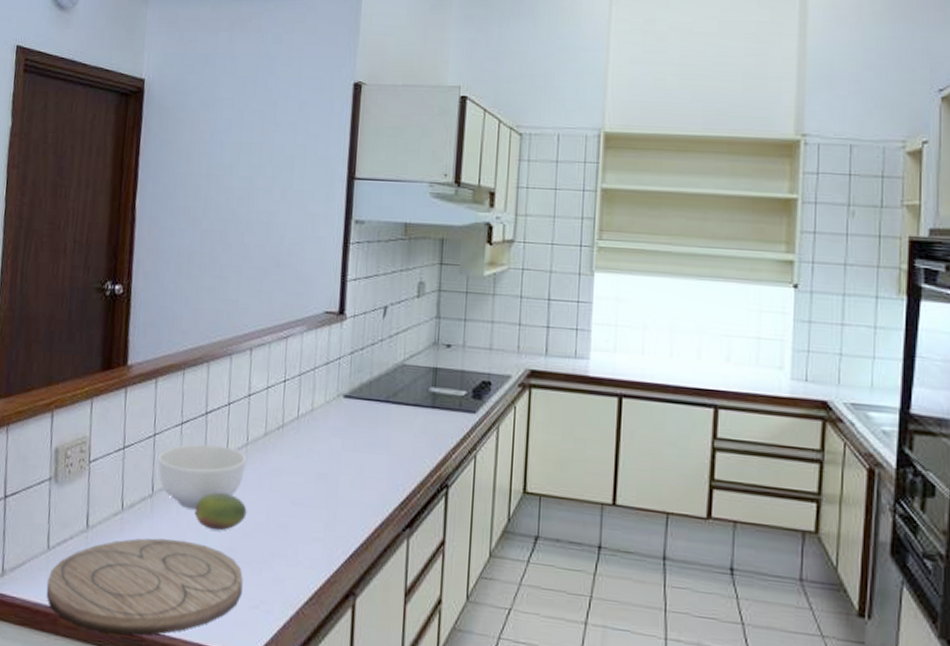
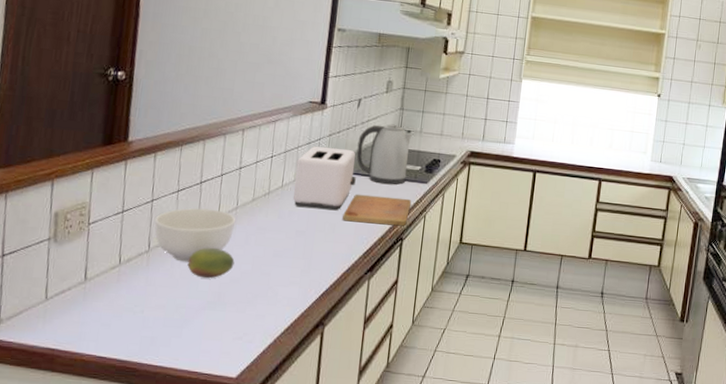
cutting board: present [46,538,243,635] -> none [43,286,229,368]
toaster: none [311,367,386,447] -> present [293,146,356,210]
cutting board: none [372,426,457,470] -> present [342,194,412,227]
kettle: none [384,336,452,415] -> present [356,124,411,185]

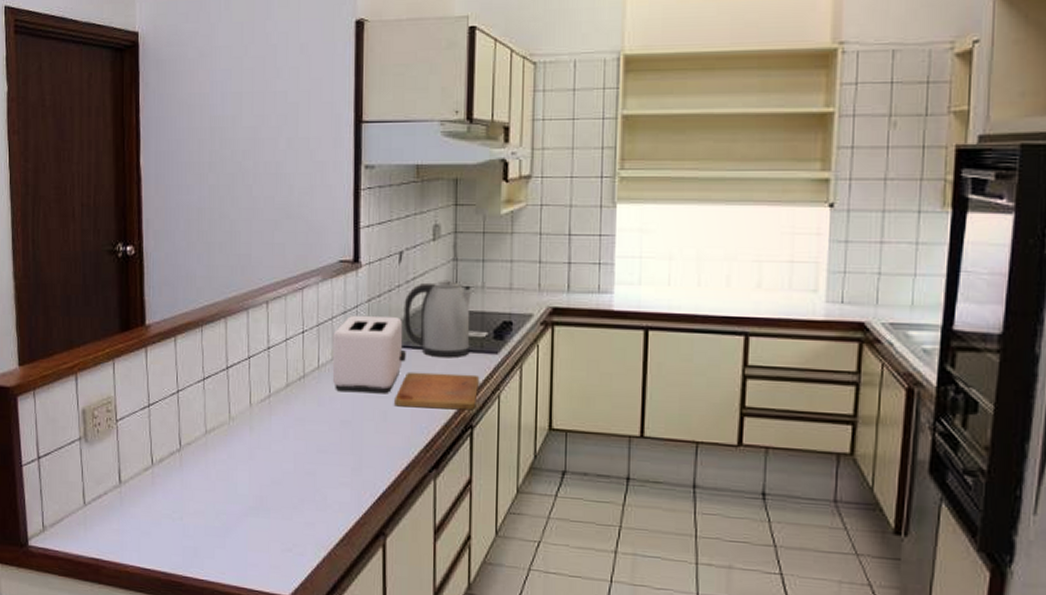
bowl: present [154,208,236,262] -> none [183,398,270,461]
fruit: present [187,247,235,279] -> none [223,443,274,480]

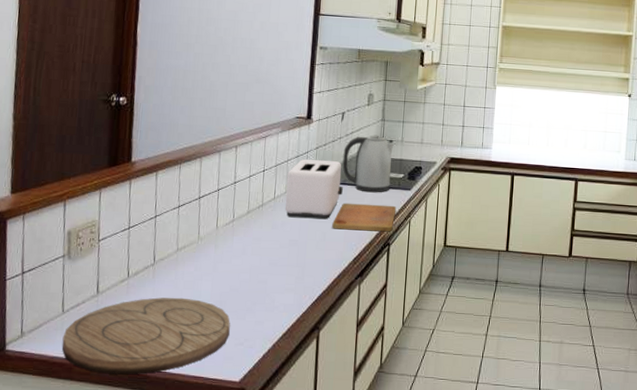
cutting board: none [86,490,274,581] -> present [62,297,230,375]

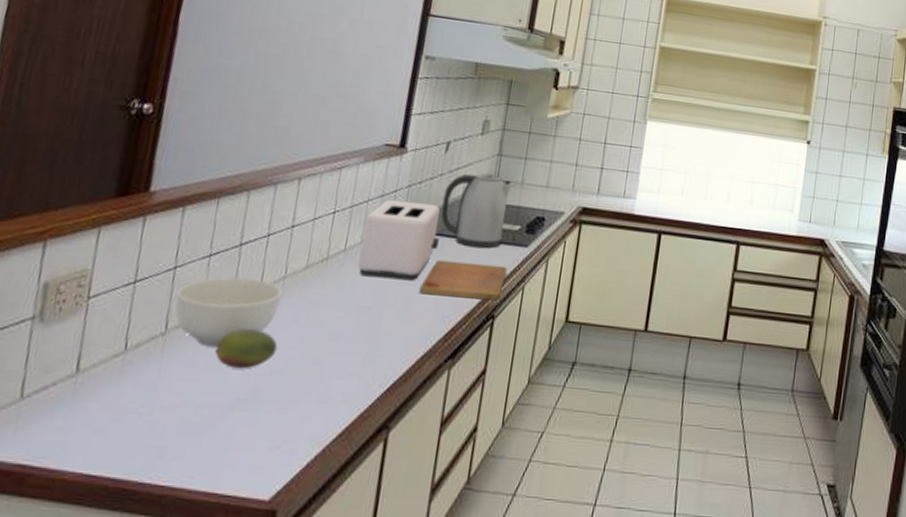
cutting board: present [62,297,230,375] -> none [12,380,266,490]
bowl: none [158,222,233,273] -> present [175,277,283,348]
fruit: none [190,258,234,288] -> present [215,328,278,369]

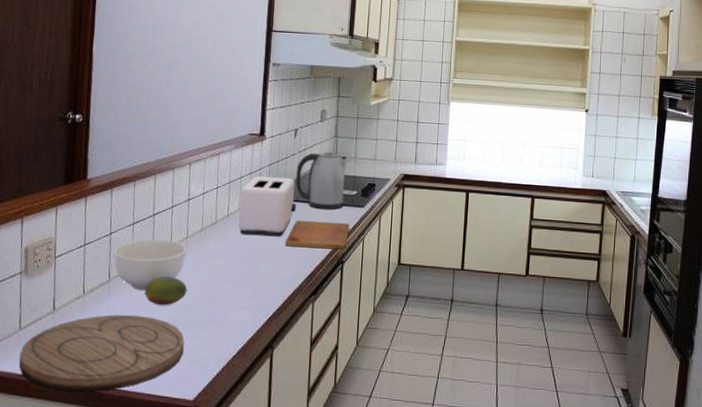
cutting board: none [12,380,266,490] -> present [19,314,184,392]

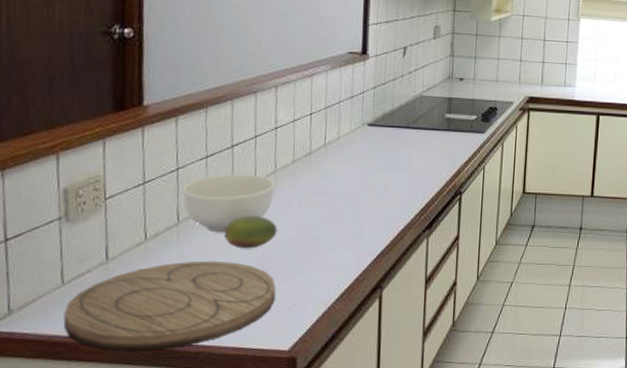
toaster: present [238,176,296,236] -> none [338,100,406,167]
cutting board: present [285,220,350,250] -> none [394,148,469,180]
kettle: present [295,151,346,210] -> none [405,72,464,137]

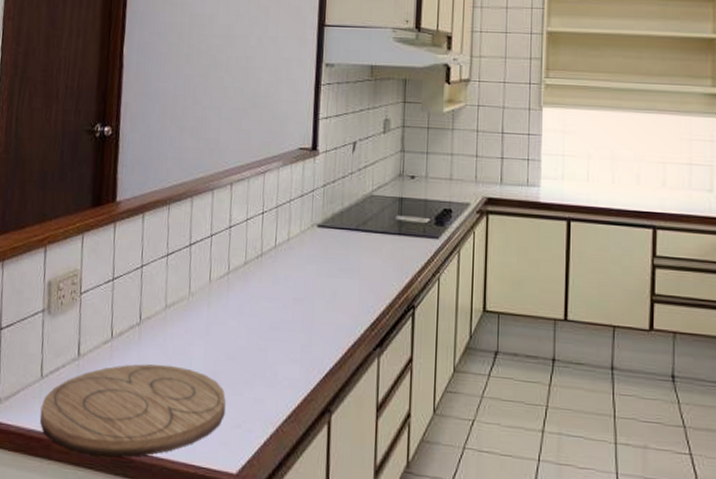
bowl: present [182,174,276,233] -> none [145,273,229,336]
fruit: present [224,215,278,249] -> none [180,318,229,355]

